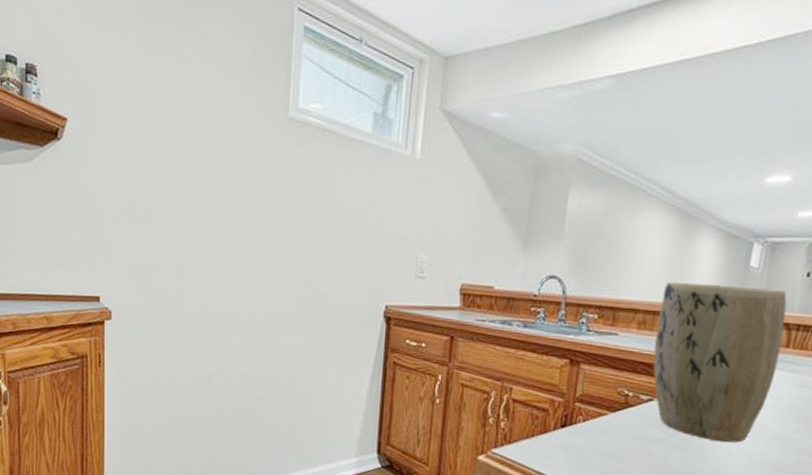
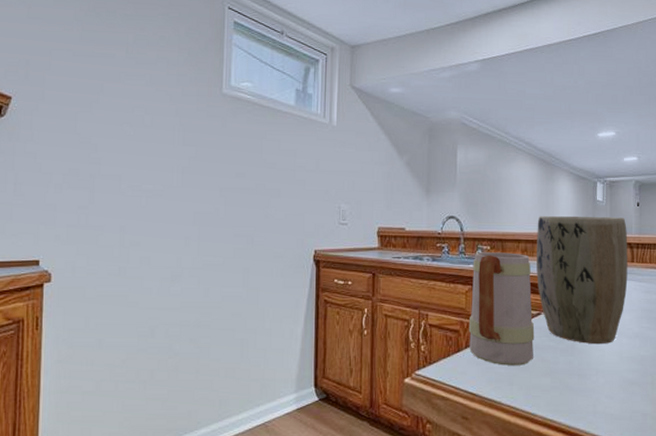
mug: none [558,321,648,456] -> present [468,252,535,366]

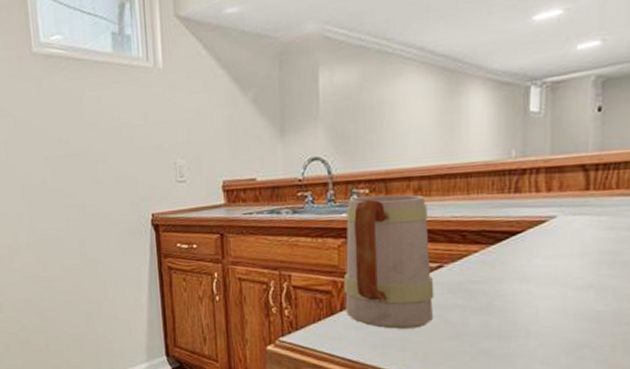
plant pot: present [536,215,628,345] -> none [436,130,580,300]

